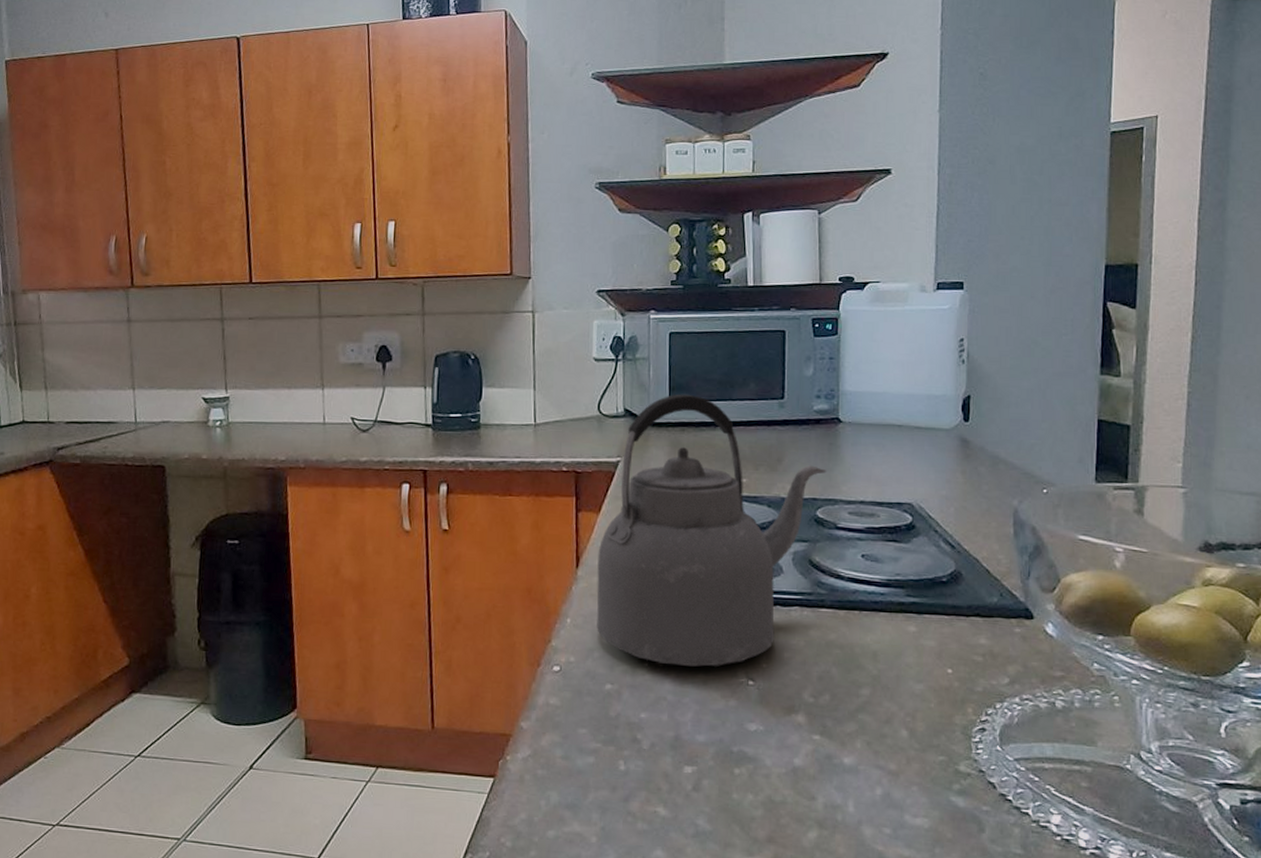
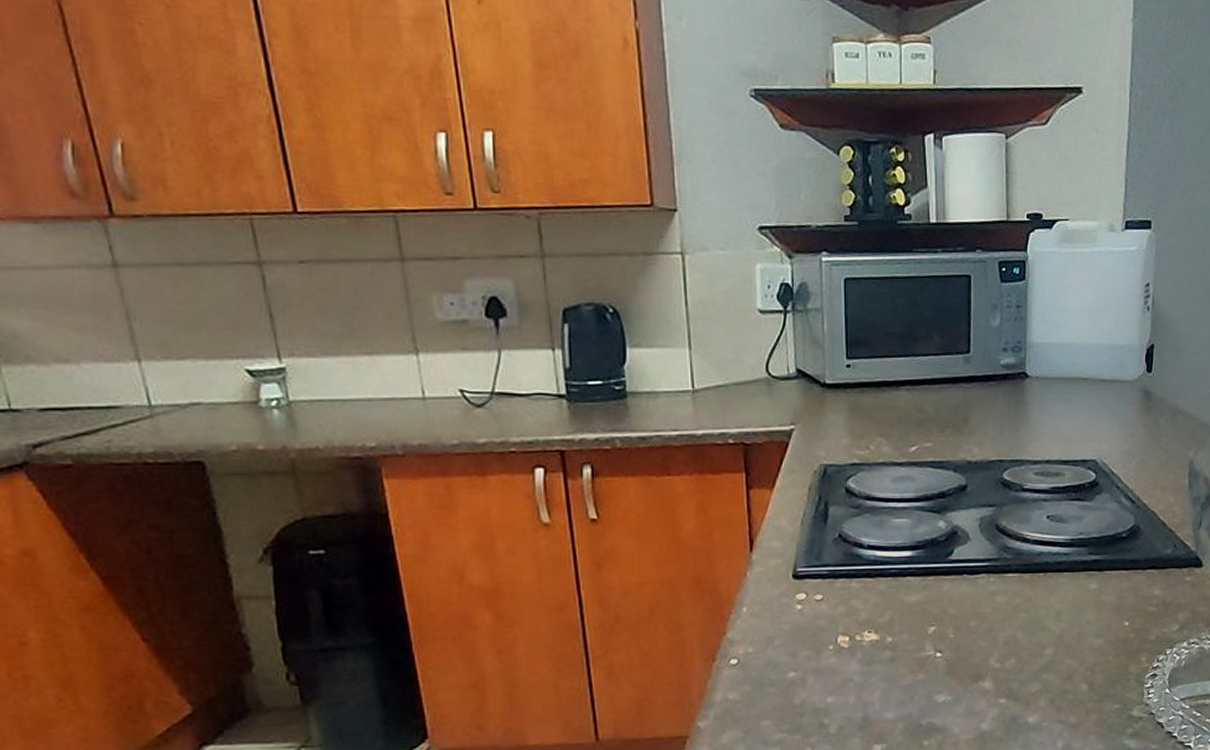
kettle: present [597,394,827,667] -> none [773,350,1014,646]

